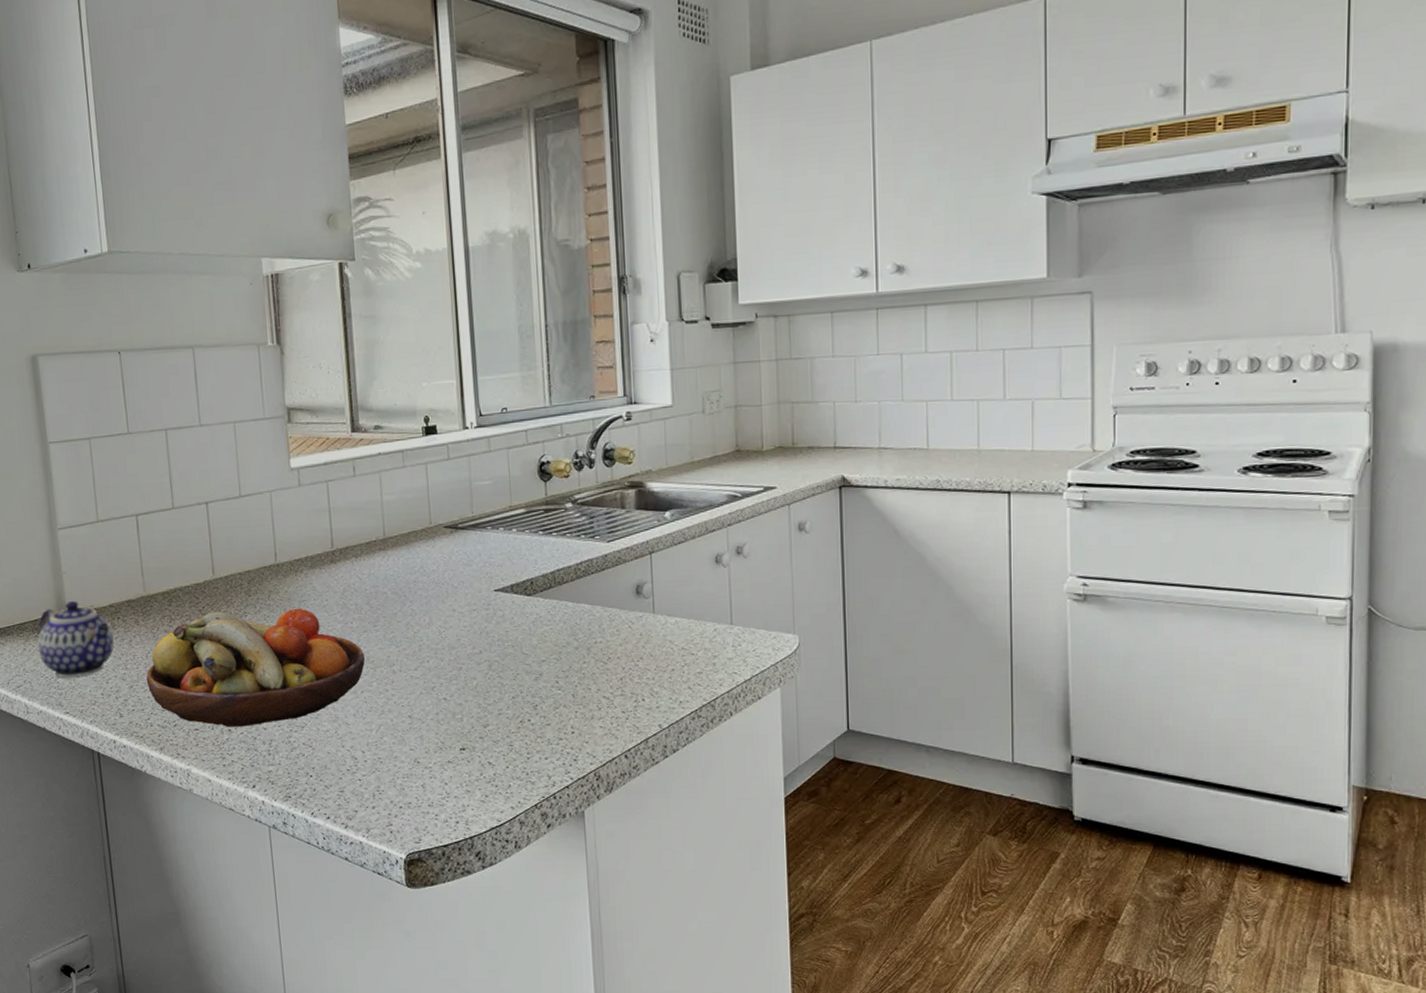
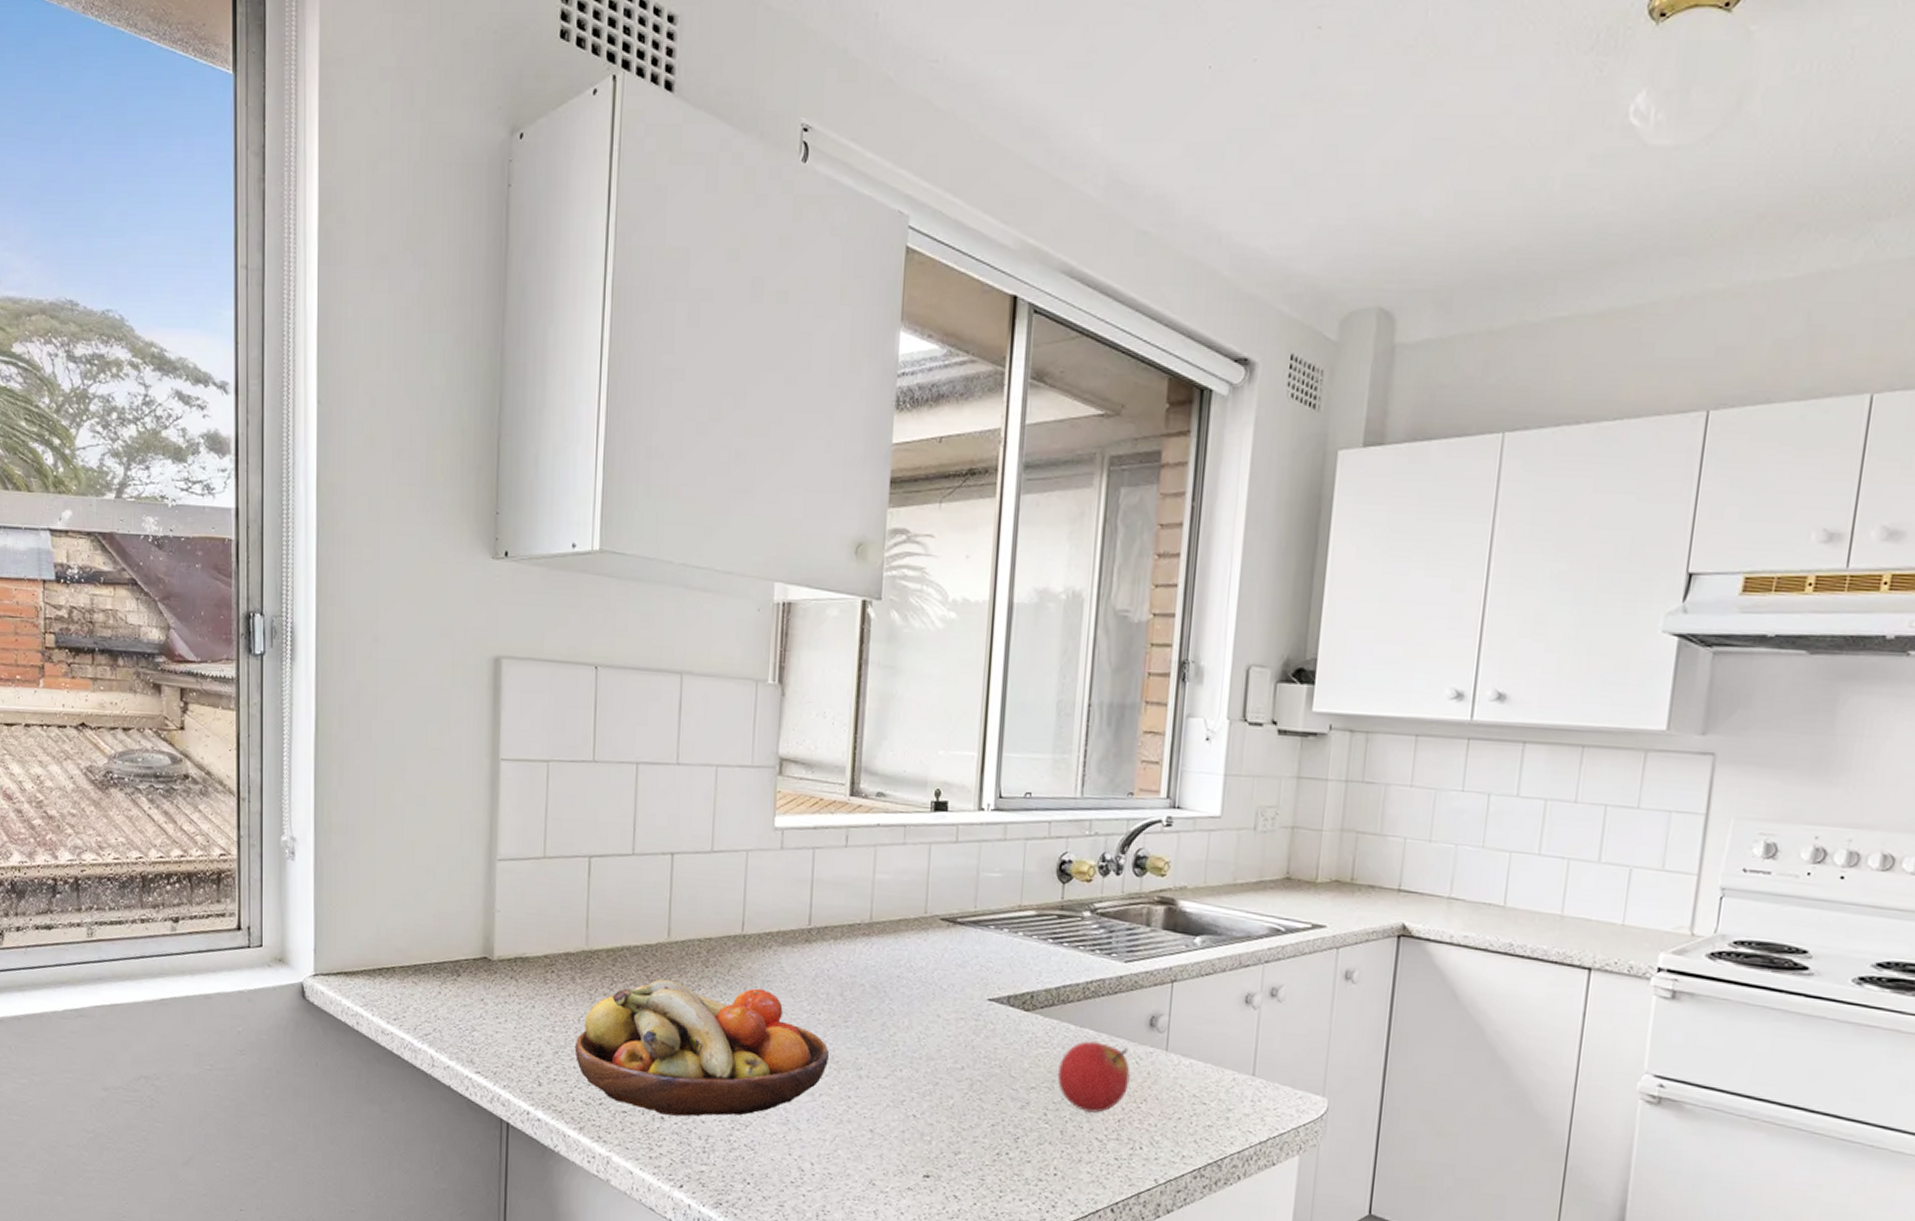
teapot: present [38,600,114,678] -> none [455,944,544,1033]
fruit: none [563,613,626,676] -> present [1058,1040,1130,1114]

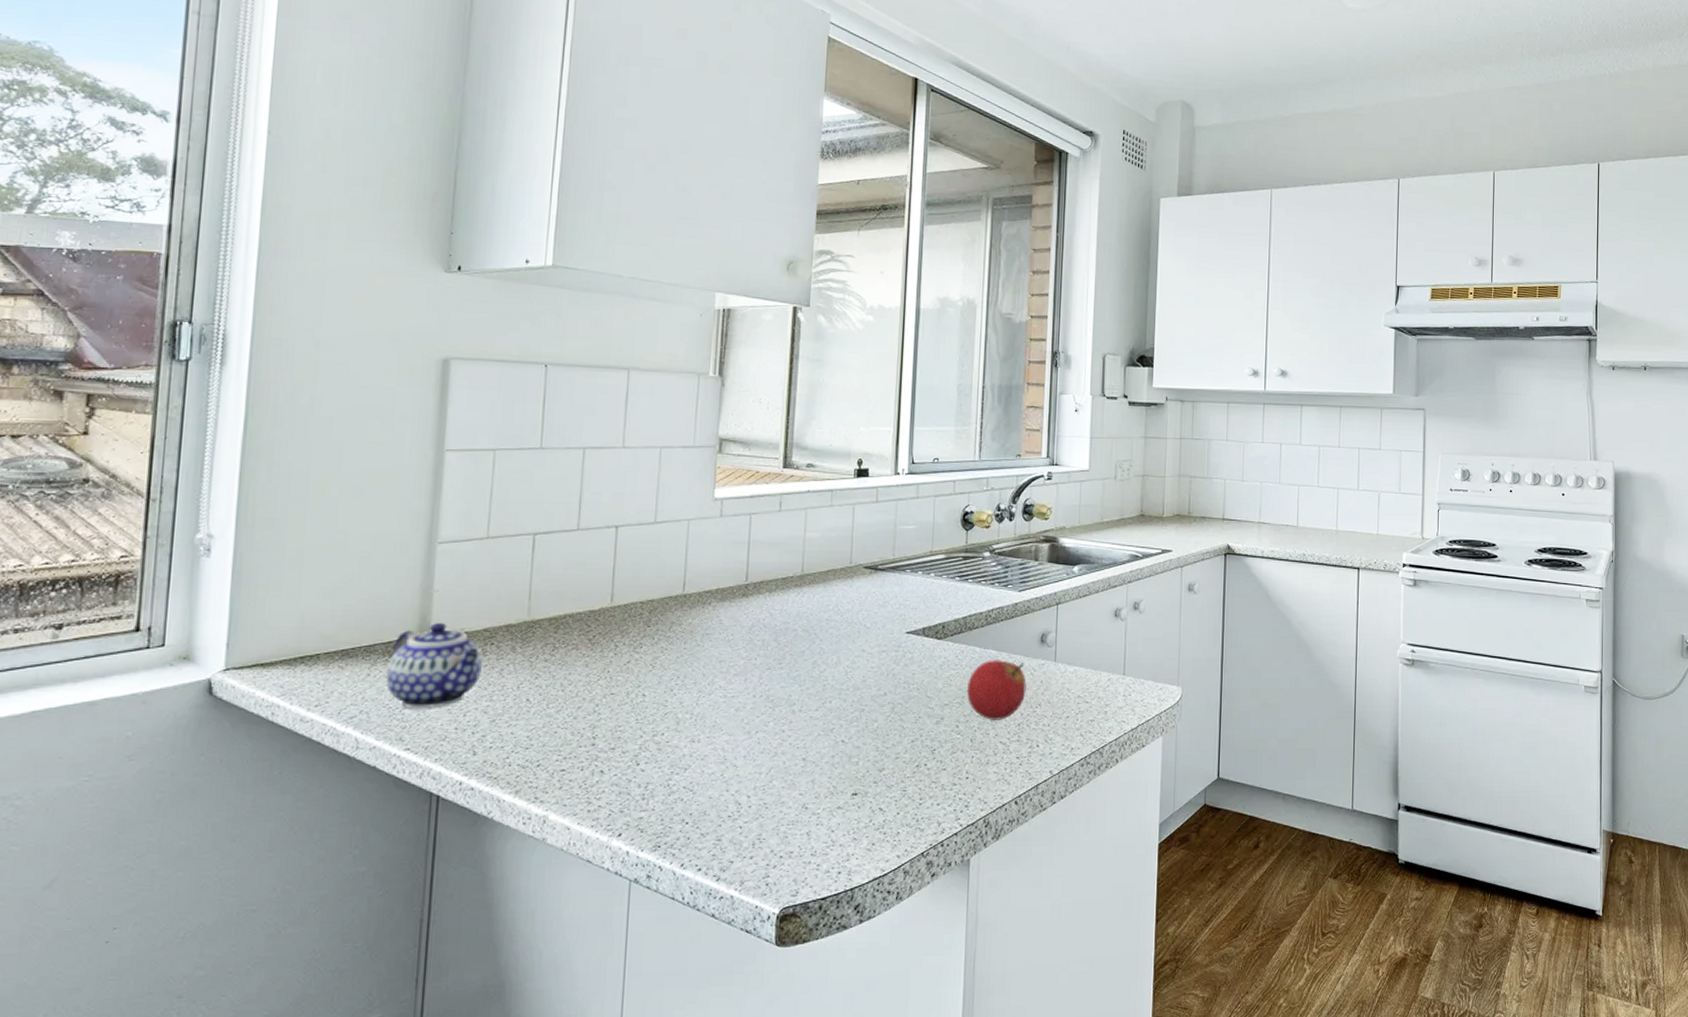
teapot: none [455,944,544,1033] -> present [386,622,483,709]
fruit bowl: present [574,978,830,1117] -> none [512,641,765,768]

